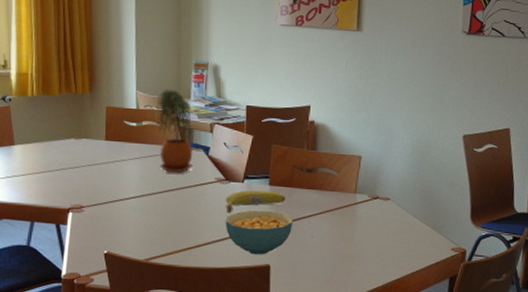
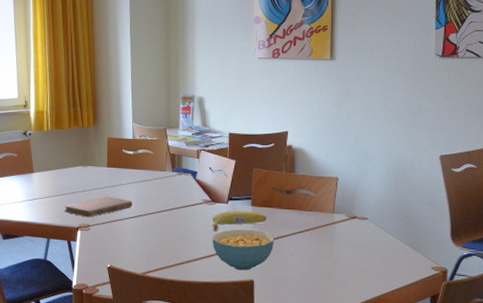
notebook: none [52,173,135,198] -> present [64,196,133,218]
potted plant: present [155,89,193,174] -> none [149,120,182,196]

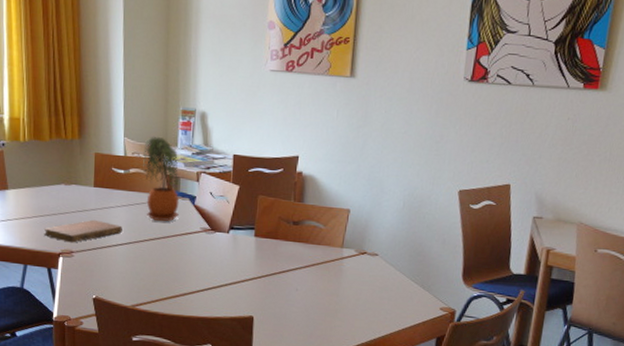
potted plant: none [149,120,182,196] -> present [143,136,179,222]
fruit: present [212,211,267,232] -> none [211,241,271,264]
cereal bowl: present [212,229,274,271] -> none [210,261,277,306]

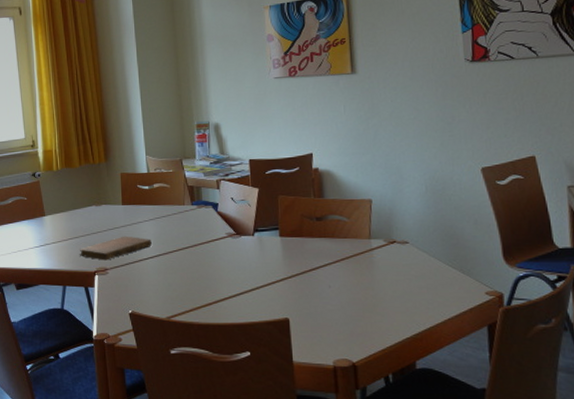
potted plant: present [143,136,179,222] -> none [164,151,204,232]

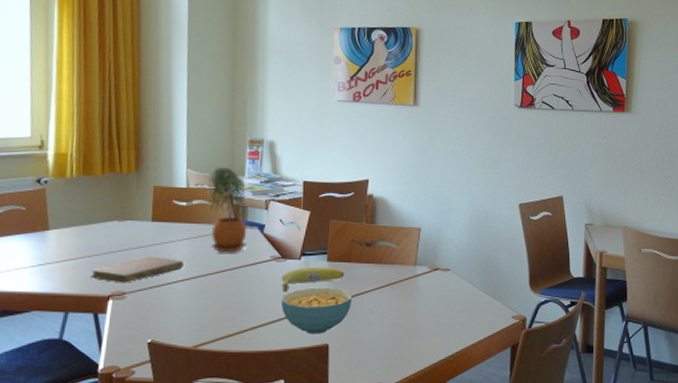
potted plant: none [164,151,204,232] -> present [207,166,247,253]
fruit: none [238,243,298,268] -> present [281,267,345,293]
cereal bowl: none [240,262,308,309] -> present [281,287,352,334]

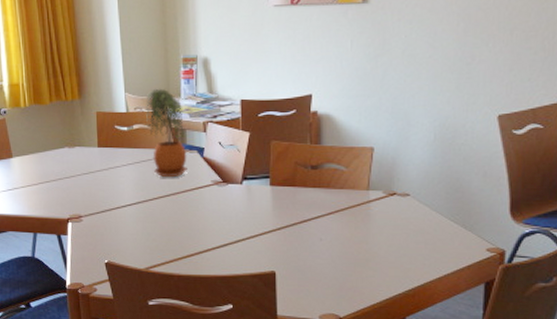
notebook: present [90,256,184,283] -> none [50,181,130,207]
fruit: present [281,267,345,293] -> none [224,192,289,218]
cereal bowl: present [281,287,352,334] -> none [225,213,298,261]

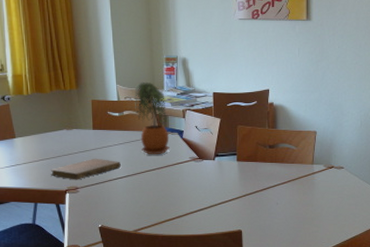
notebook: none [50,181,130,207] -> present [50,158,121,180]

